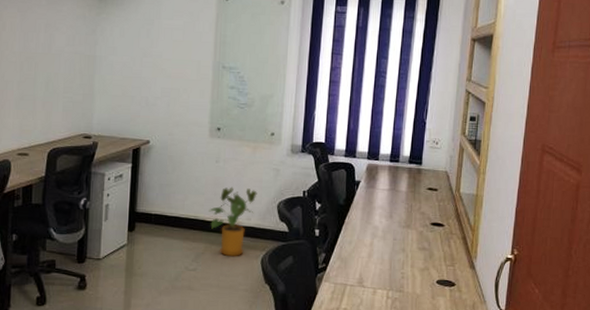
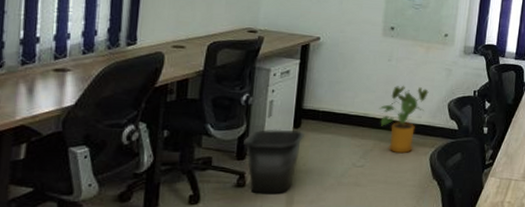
waste bin: none [83,232,138,297] -> present [244,129,304,195]

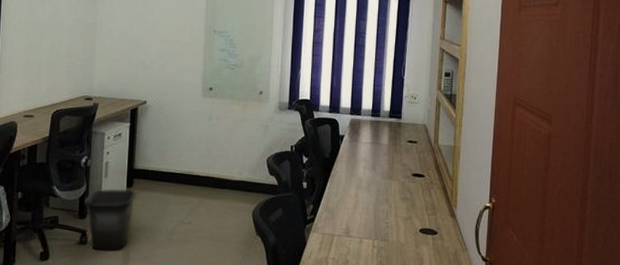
house plant: present [379,85,429,154] -> none [202,143,248,210]

